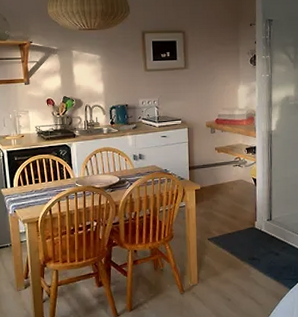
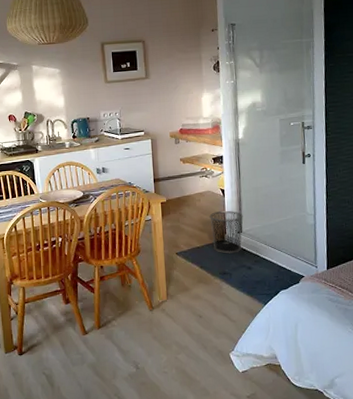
waste bin: none [241,199,273,240] -> present [209,210,243,254]

